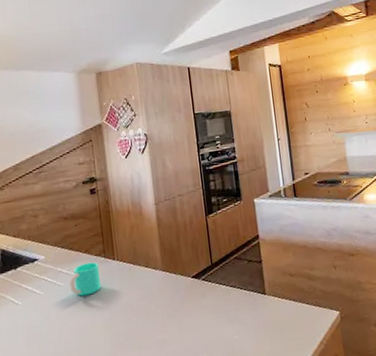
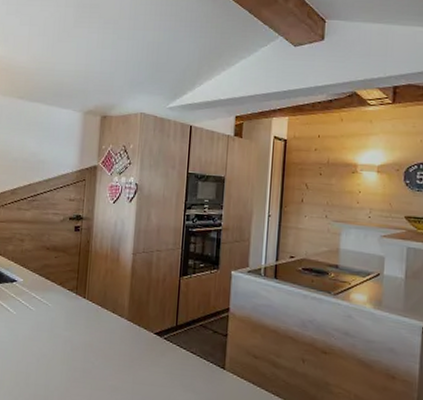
cup: present [69,262,101,297] -> none [40,294,69,326]

